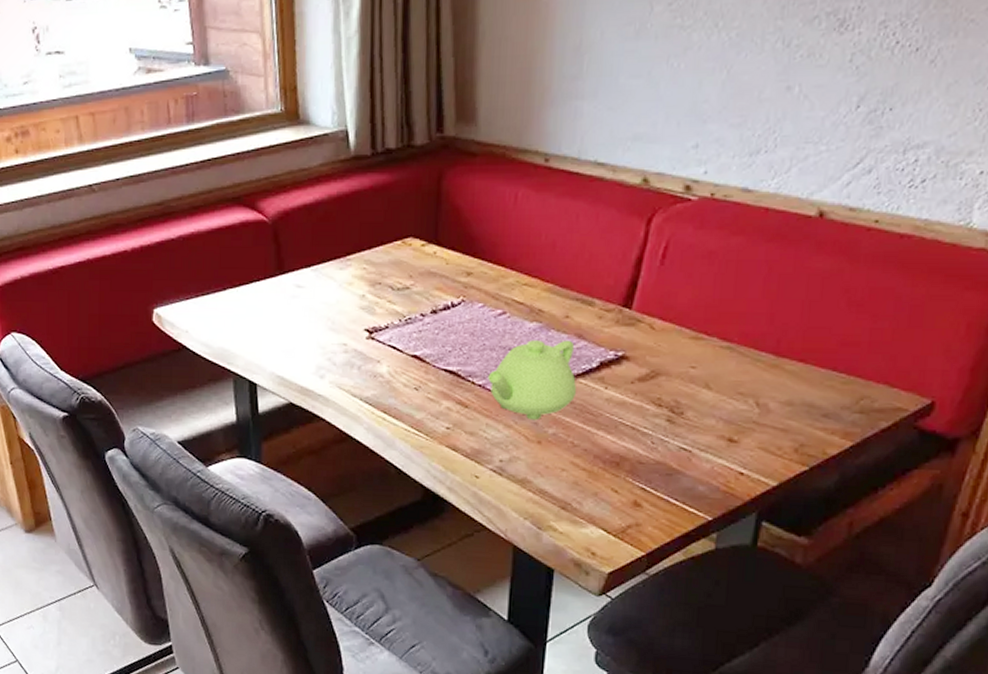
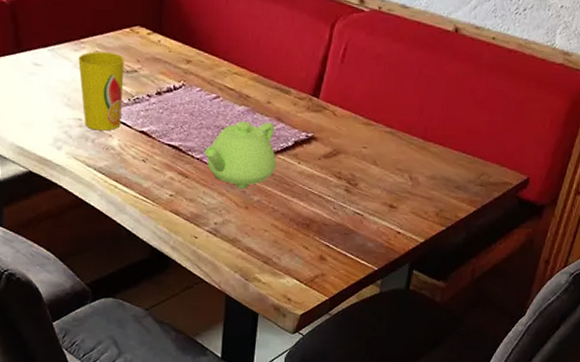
cup: none [344,269,395,356] -> present [78,51,124,131]

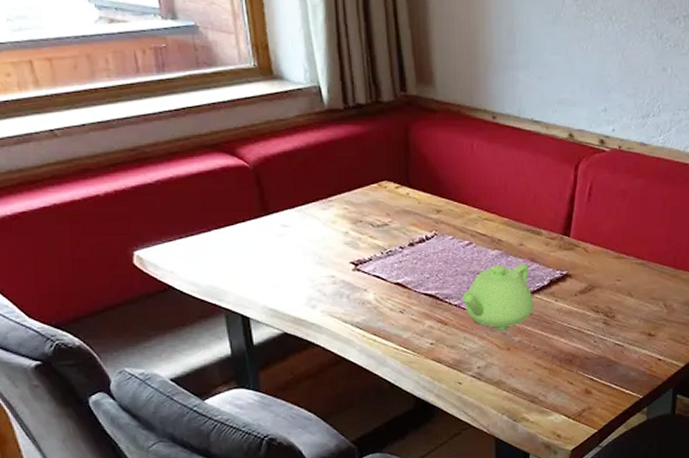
cup: present [78,51,124,131] -> none [327,209,375,286]

